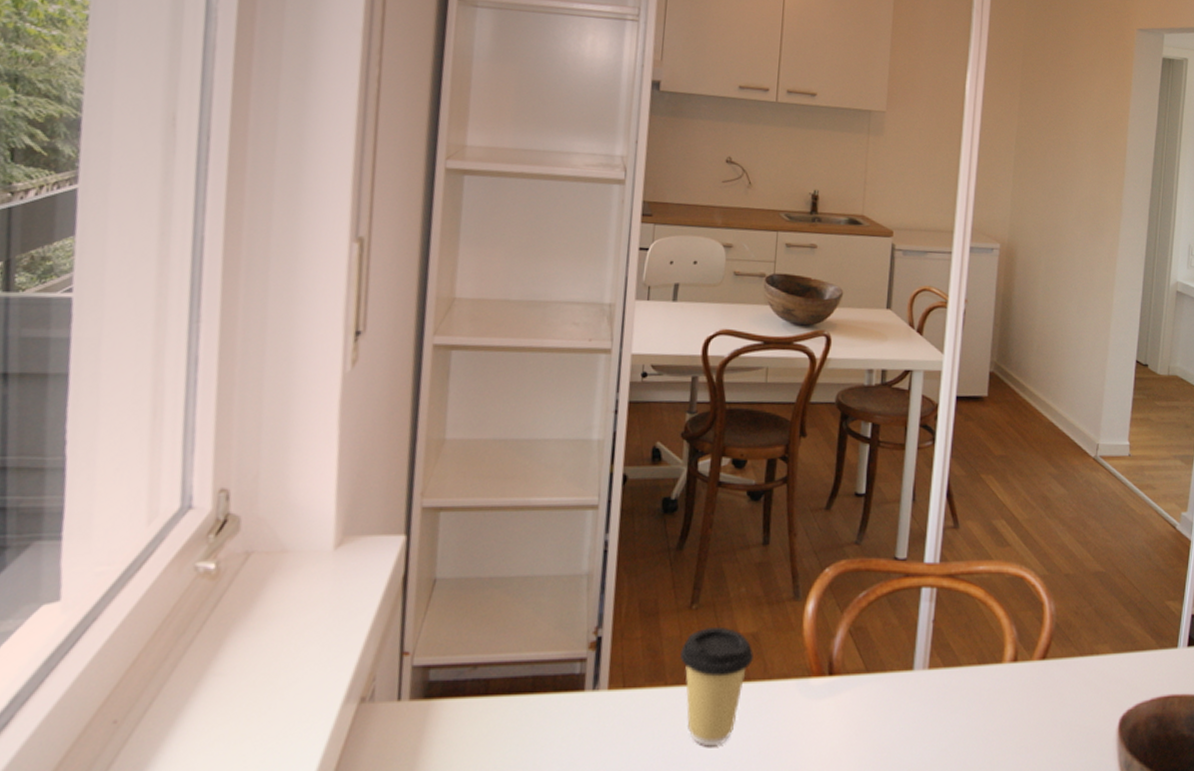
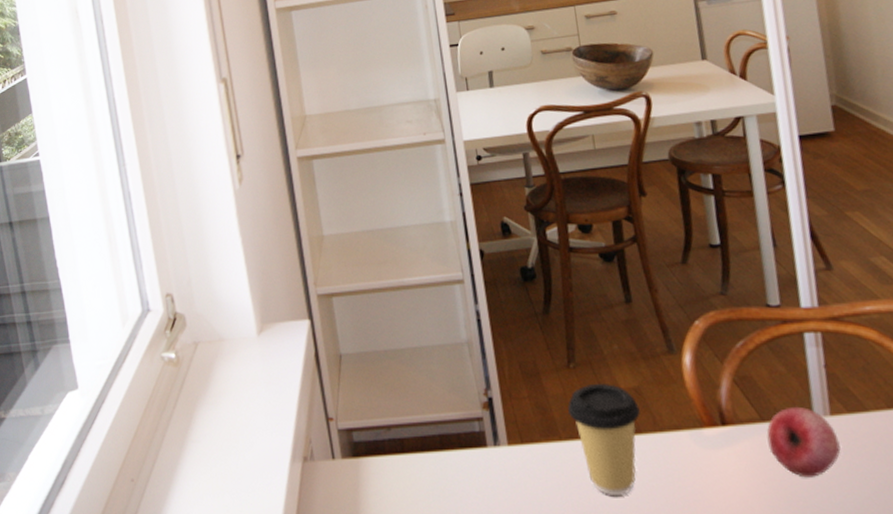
fruit: none [867,659,931,729] -> present [767,406,841,478]

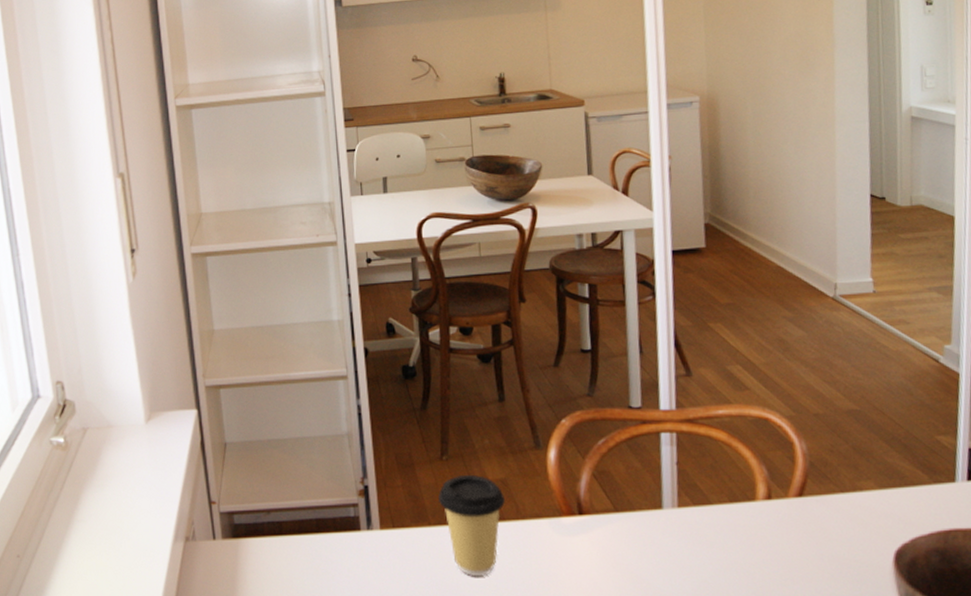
fruit: present [767,406,841,478] -> none [619,499,684,562]

